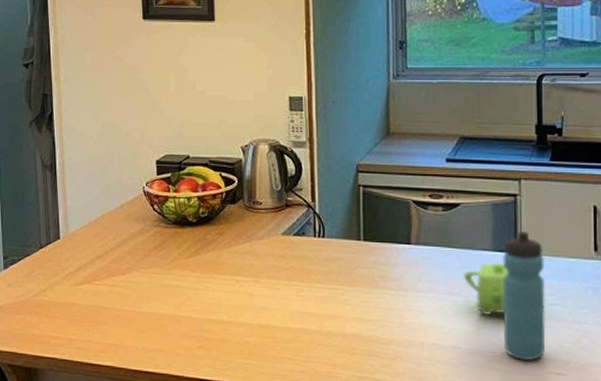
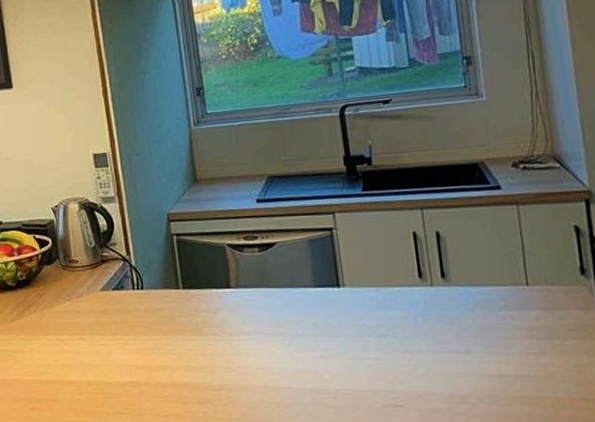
teapot: present [464,262,509,315] -> none [287,298,335,352]
water bottle: present [503,230,546,362] -> none [325,263,380,396]

